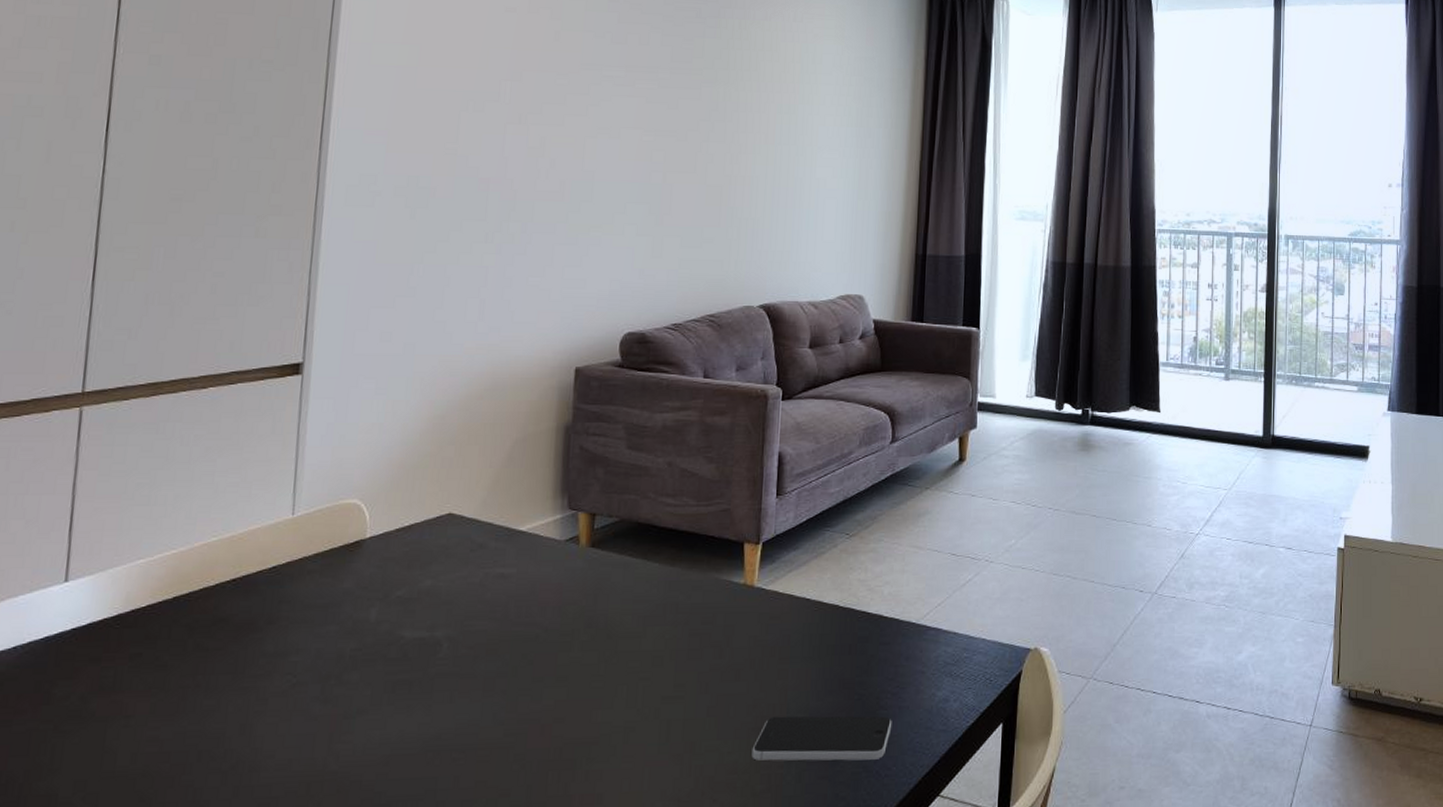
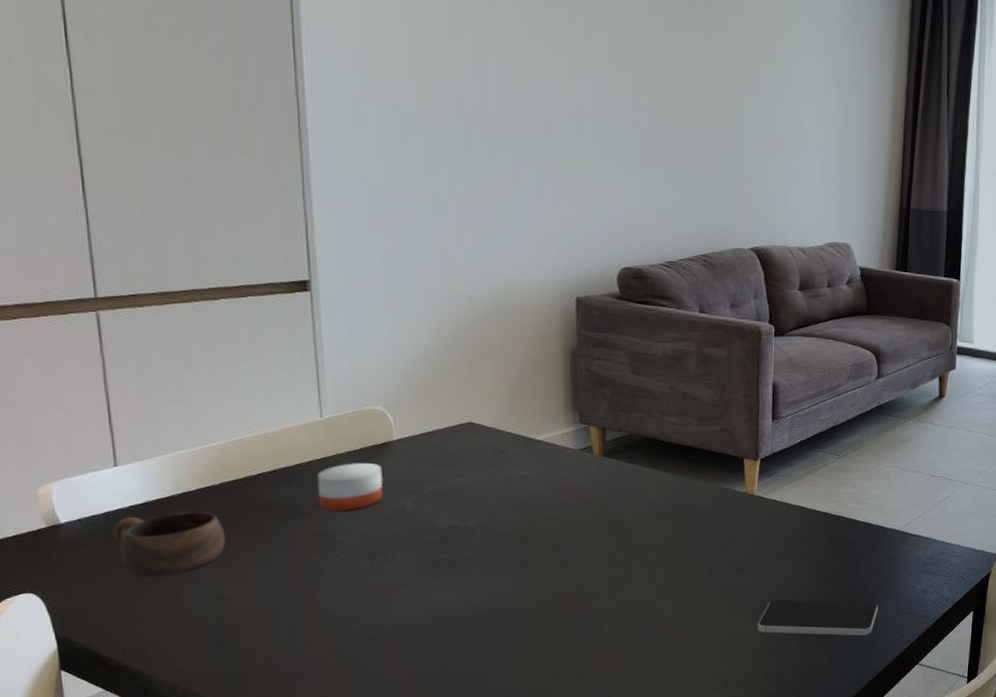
cup: none [47,632,169,715] -> present [113,512,226,576]
candle: none [275,566,350,626] -> present [317,463,383,511]

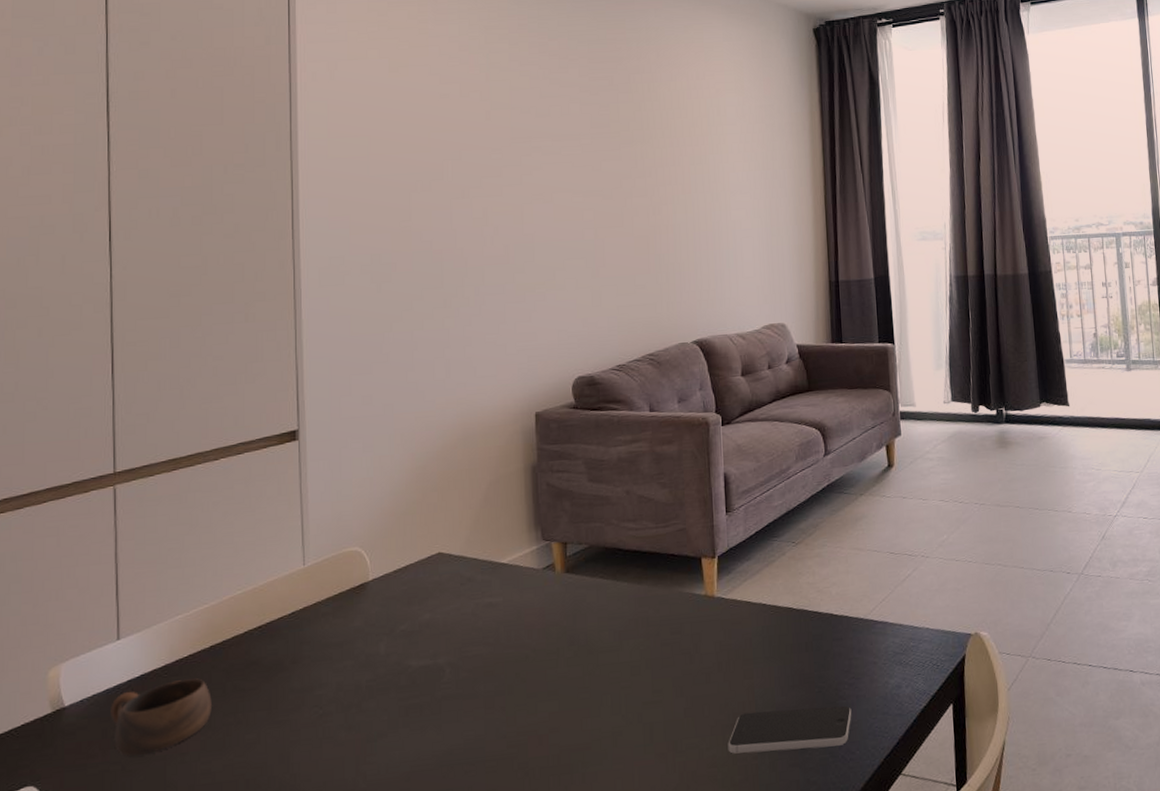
candle: present [317,463,383,511] -> none [298,607,358,664]

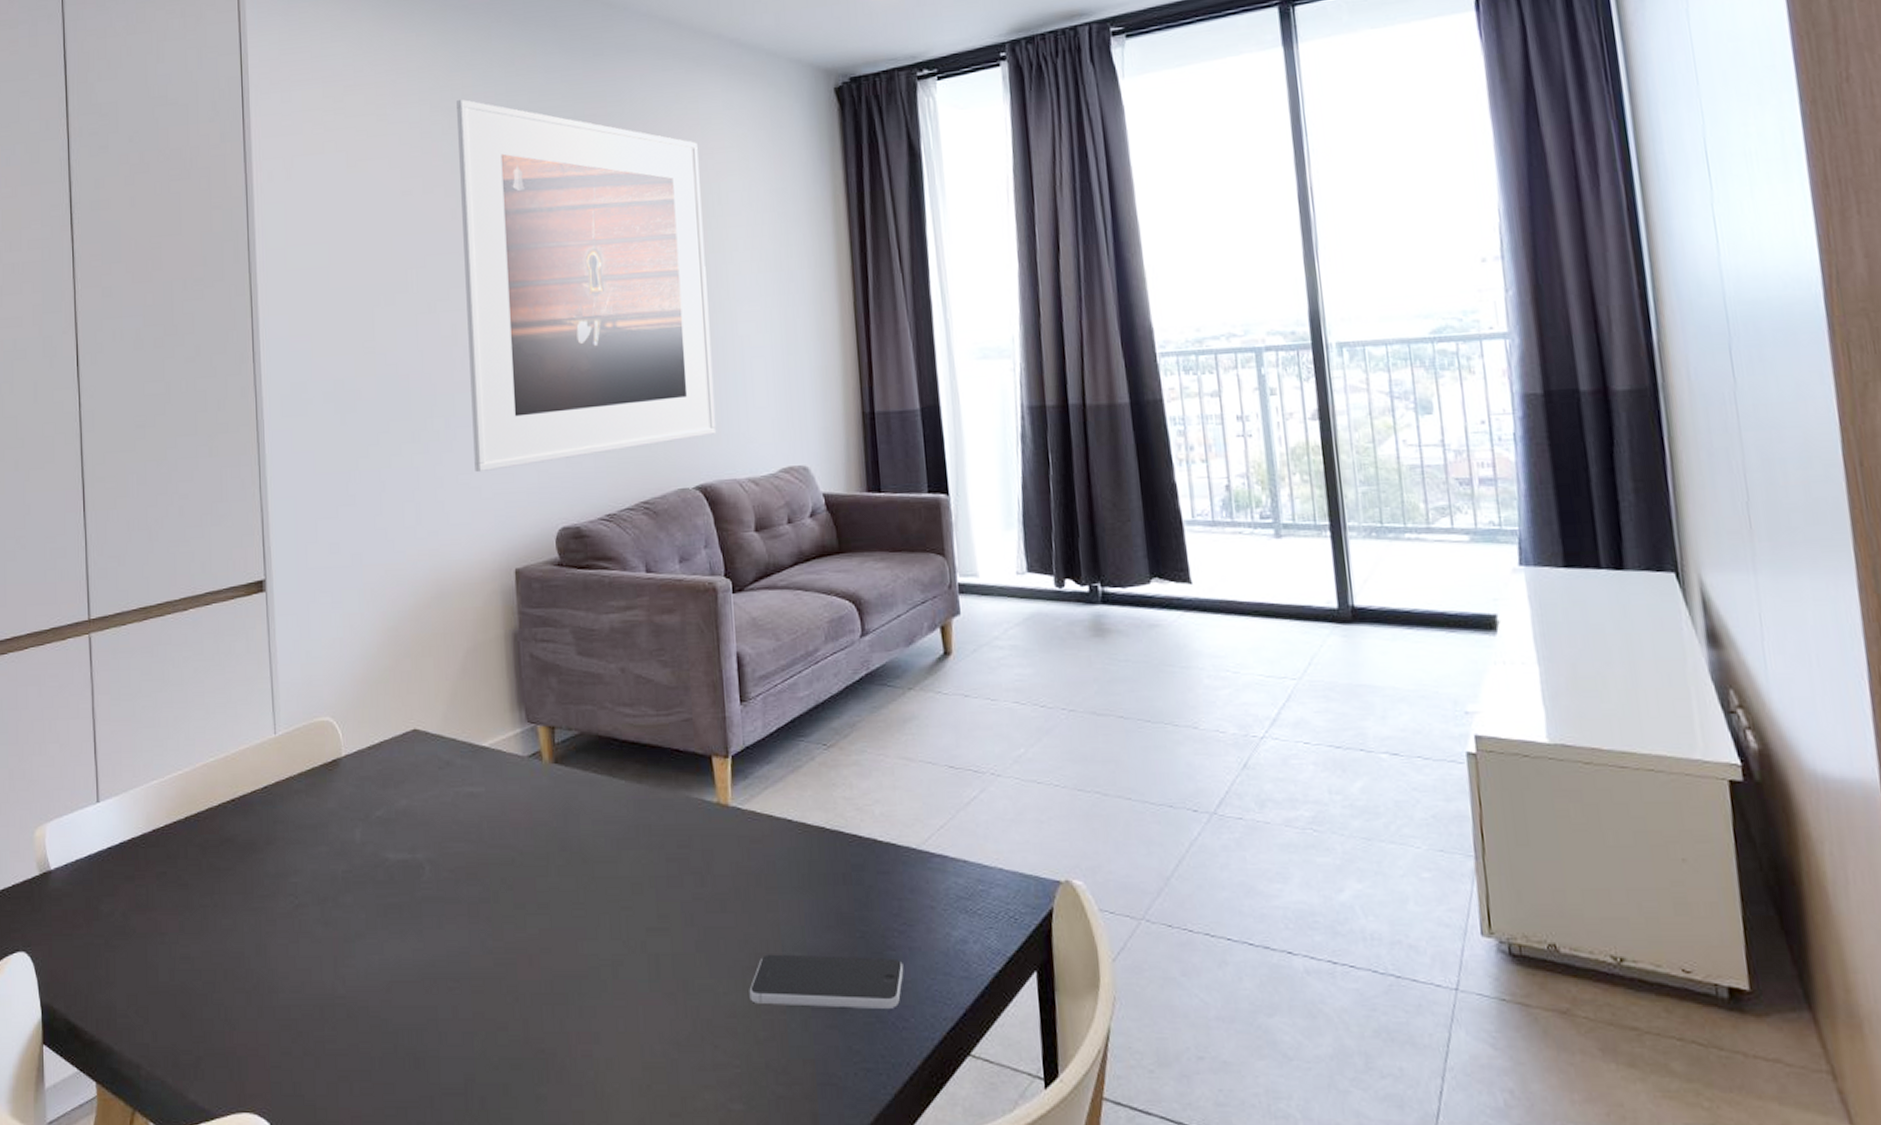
cup: present [110,678,212,756] -> none [93,852,189,930]
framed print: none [493,19,711,333] -> present [457,98,716,473]

